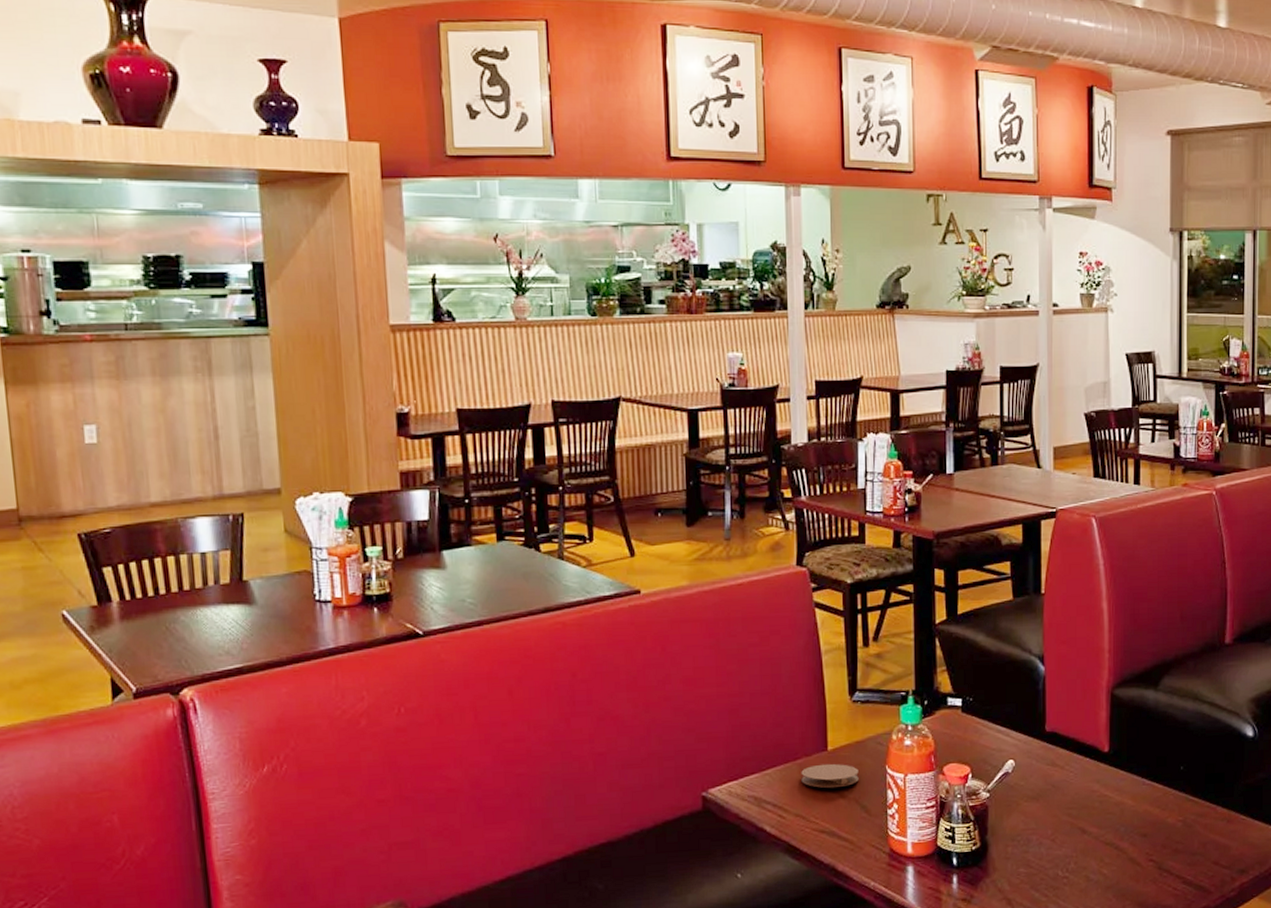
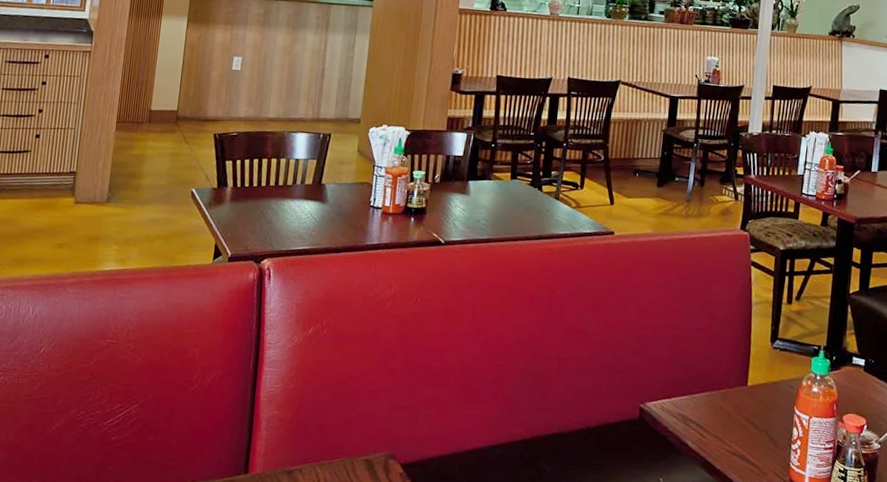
coaster: present [801,763,859,788] -> none [722,396,771,419]

